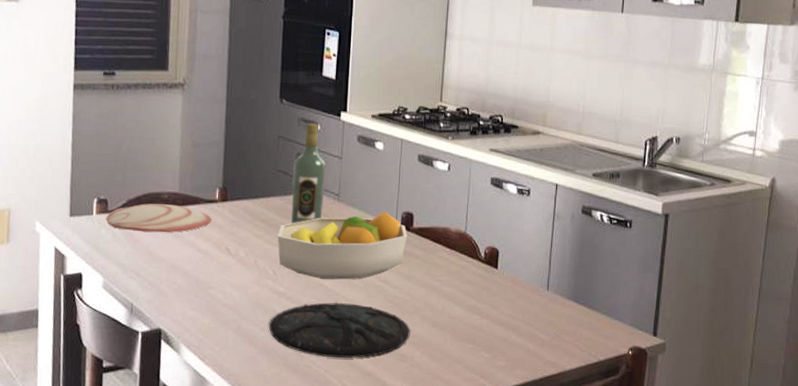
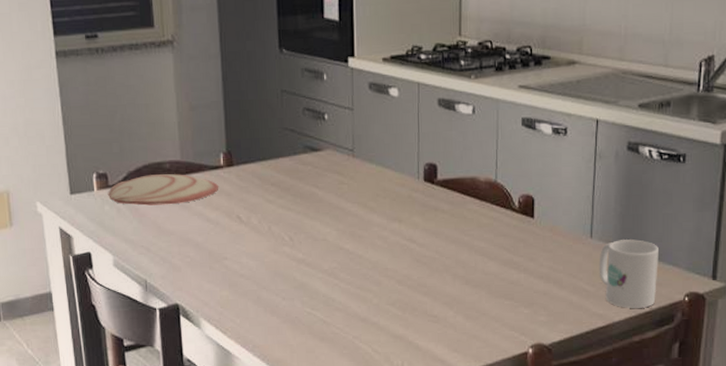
plate: present [269,302,410,358] -> none [290,265,441,323]
fruit bowl: present [277,211,408,280] -> none [290,164,432,243]
wine bottle: present [291,123,326,224] -> none [301,72,337,186]
mug: none [553,294,607,359] -> present [599,239,658,308]

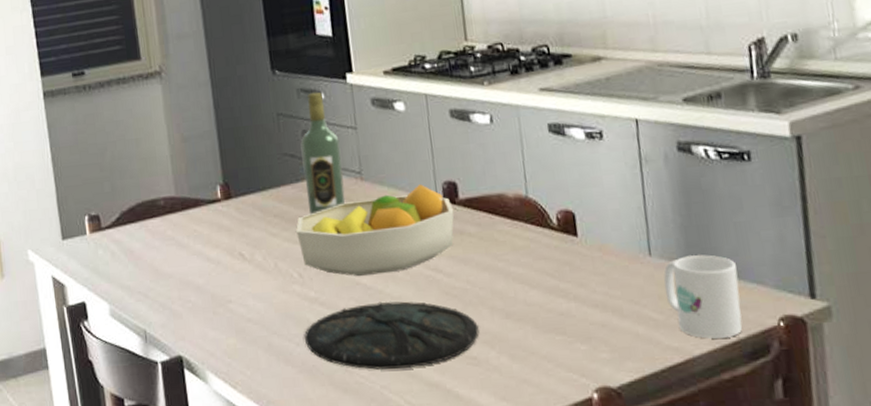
plate: present [107,174,219,206] -> none [100,210,218,247]
fruit bowl: none [290,164,432,243] -> present [296,184,455,277]
plate: none [290,265,441,323] -> present [305,301,479,370]
wine bottle: none [301,72,337,186] -> present [300,92,346,215]

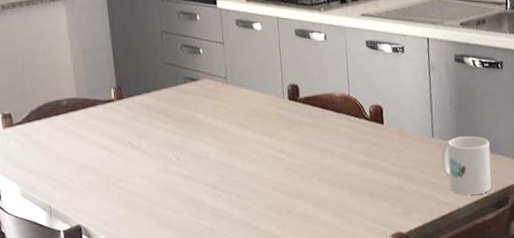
fruit bowl: present [296,184,455,277] -> none [175,87,296,158]
wine bottle: present [300,92,346,215] -> none [179,14,214,111]
plate: present [305,301,479,370] -> none [180,176,311,229]

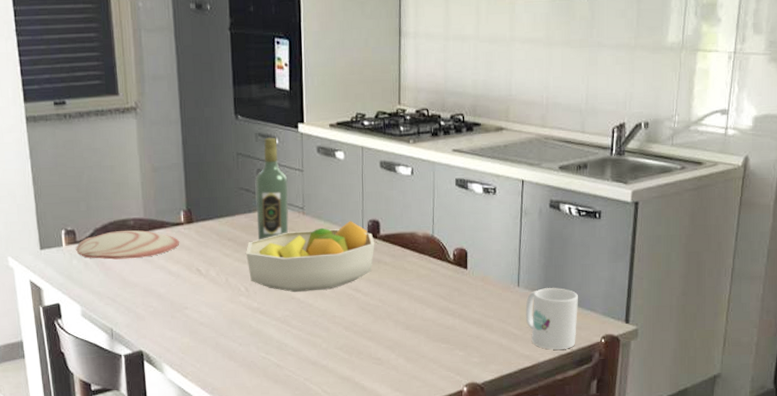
plate: none [12,109,112,140] -> present [75,230,180,260]
fruit bowl: none [175,87,296,158] -> present [246,221,375,293]
wine bottle: none [179,14,214,111] -> present [255,137,289,241]

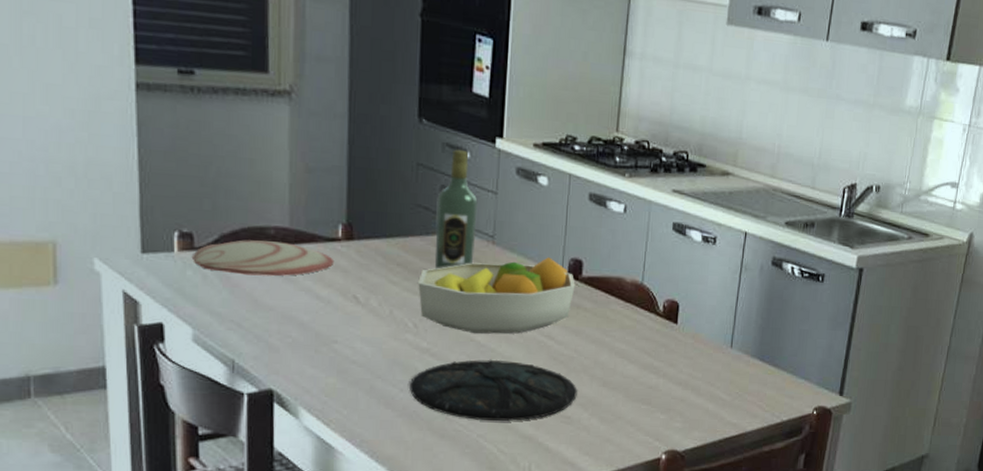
plate: none [247,313,385,366] -> present [410,359,577,421]
mug: present [525,288,578,350] -> none [736,351,793,419]

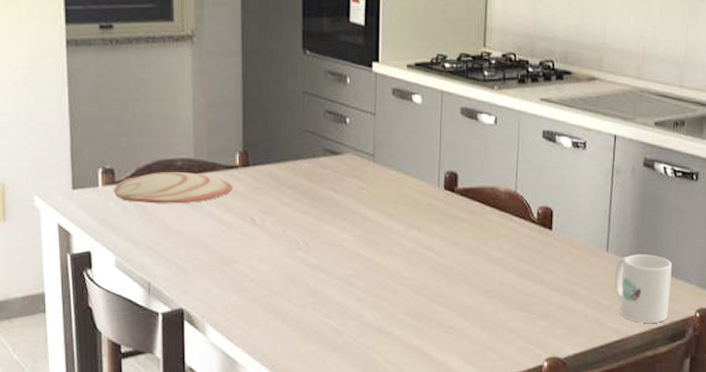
plate: present [410,359,577,421] -> none [303,272,458,332]
fruit bowl: present [418,257,576,334] -> none [307,172,452,249]
wine bottle: present [434,149,478,269] -> none [321,75,358,189]
mug: none [736,351,793,419] -> present [614,254,672,323]

